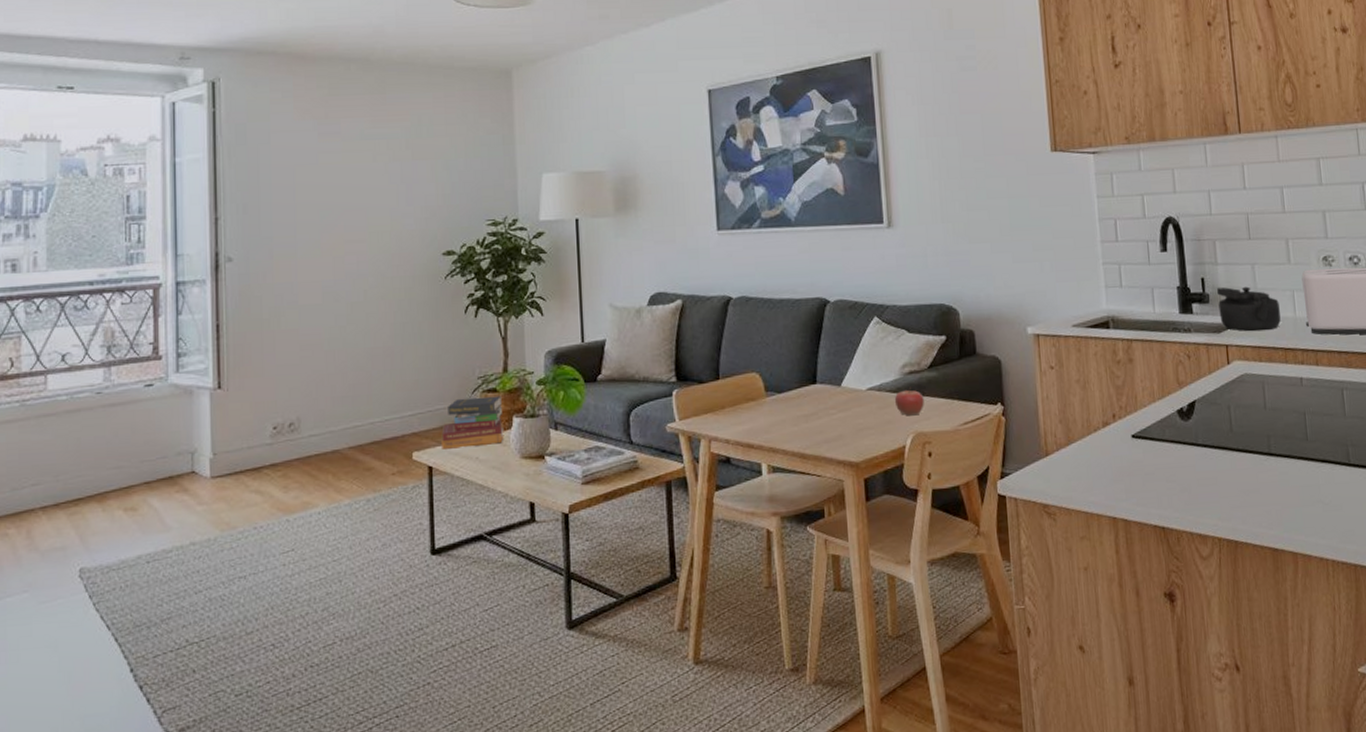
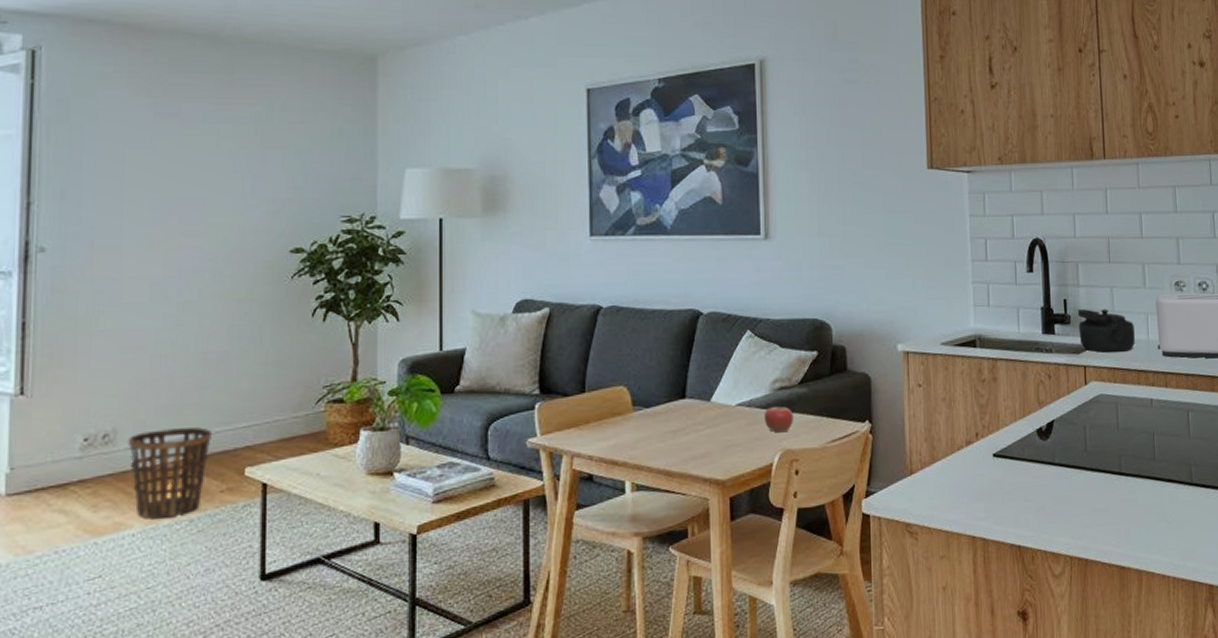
basket: none [310,416,382,498] -> present [128,427,212,519]
books: present [441,396,504,449] -> none [279,407,350,465]

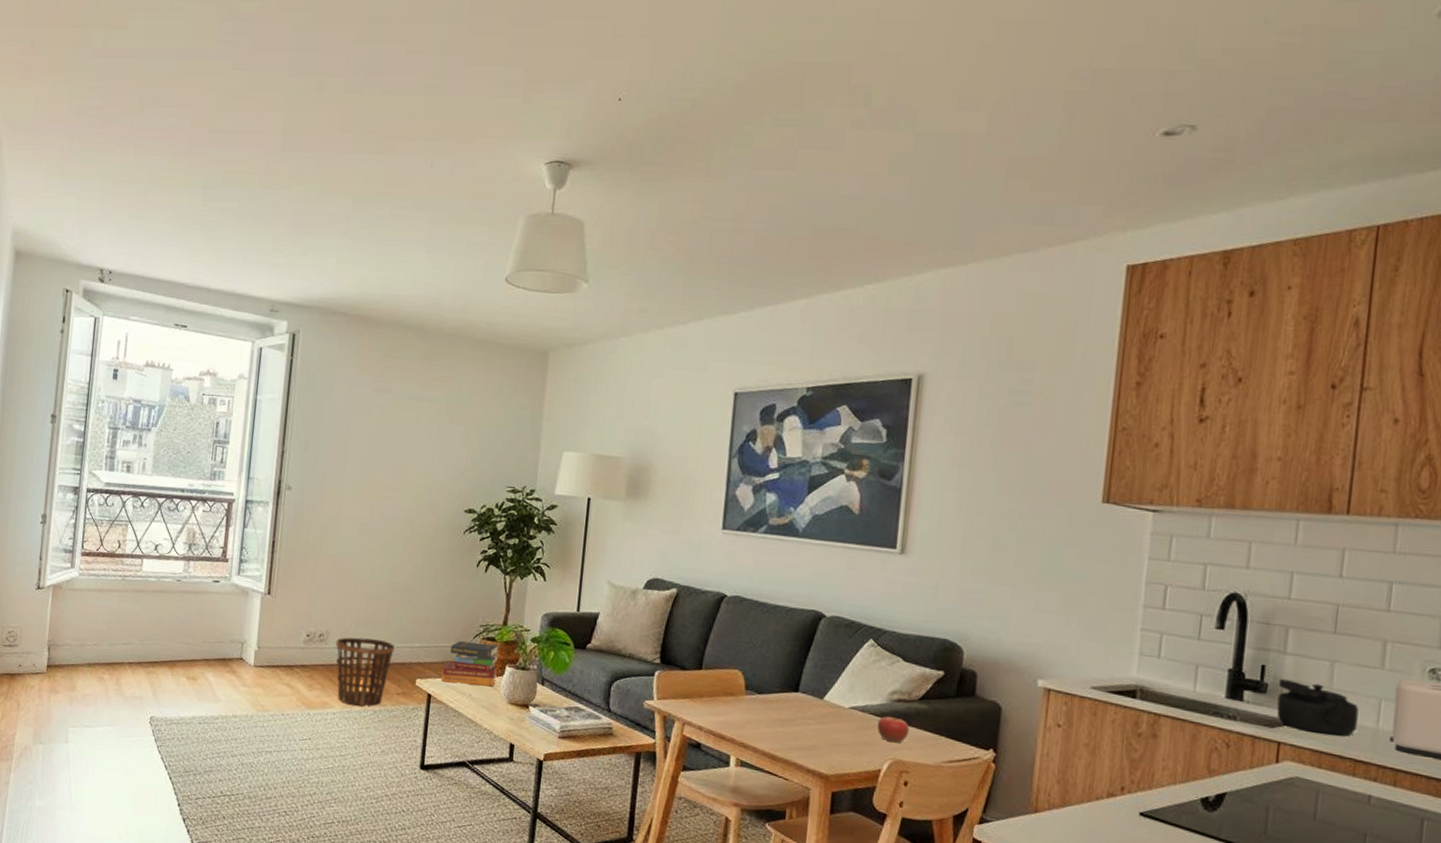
books: none [279,407,350,465] -> present [441,640,499,687]

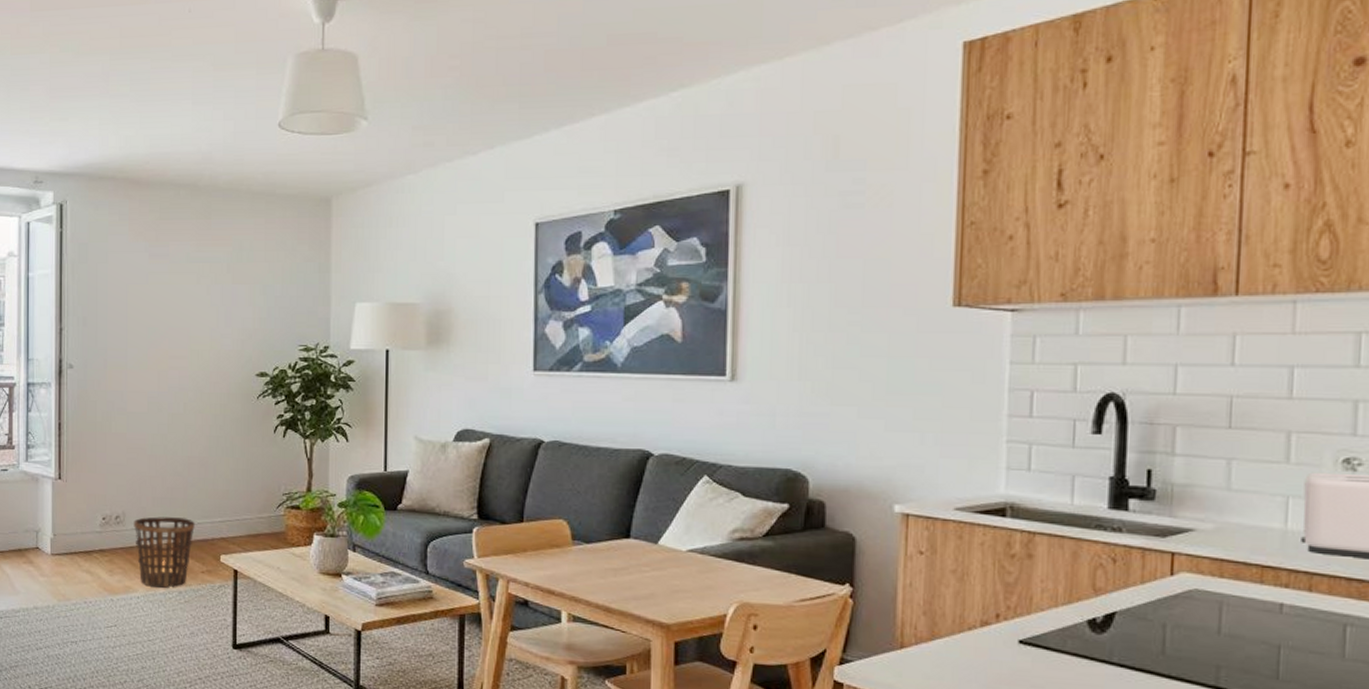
books: present [441,640,499,687] -> none [247,511,305,558]
fruit: present [877,714,909,743] -> none [718,553,754,585]
kettle: present [1276,679,1359,736] -> none [1167,484,1263,542]

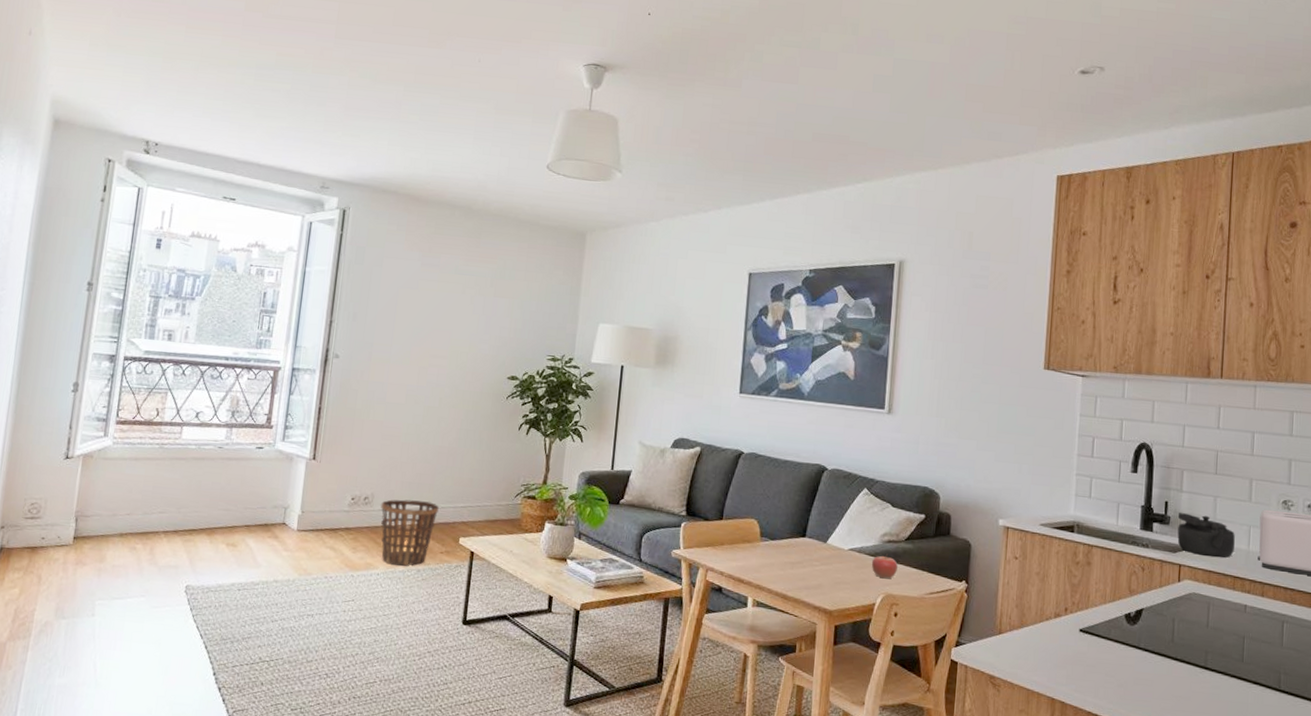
fruit: none [718,553,754,585] -> present [871,553,898,579]
kettle: none [1167,484,1263,542] -> present [1177,513,1235,558]

